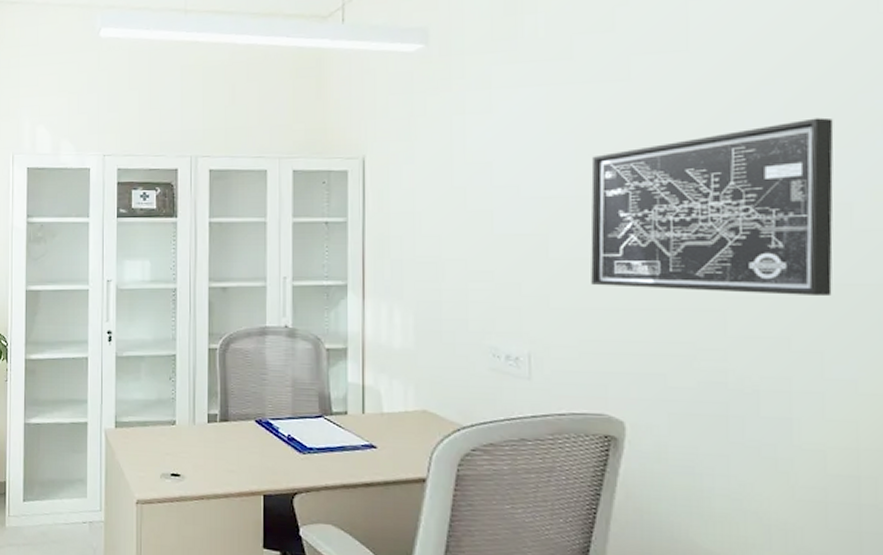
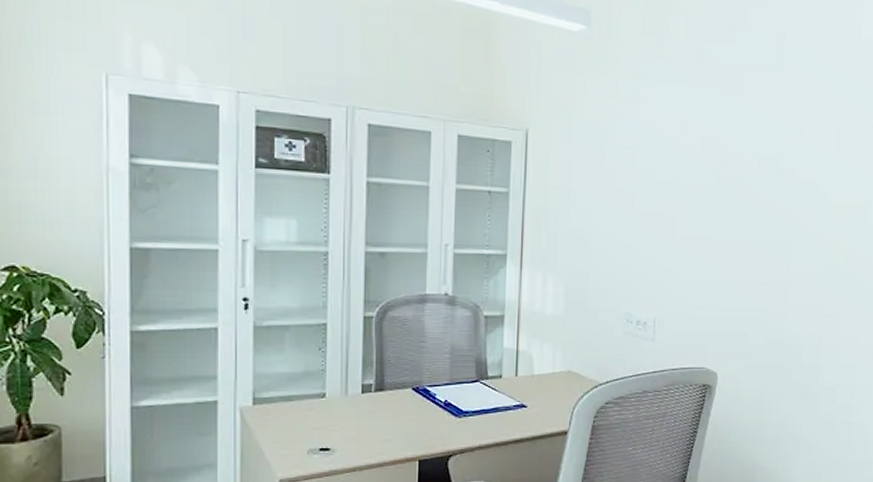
wall art: present [590,117,834,295] -> none [703,139,863,274]

